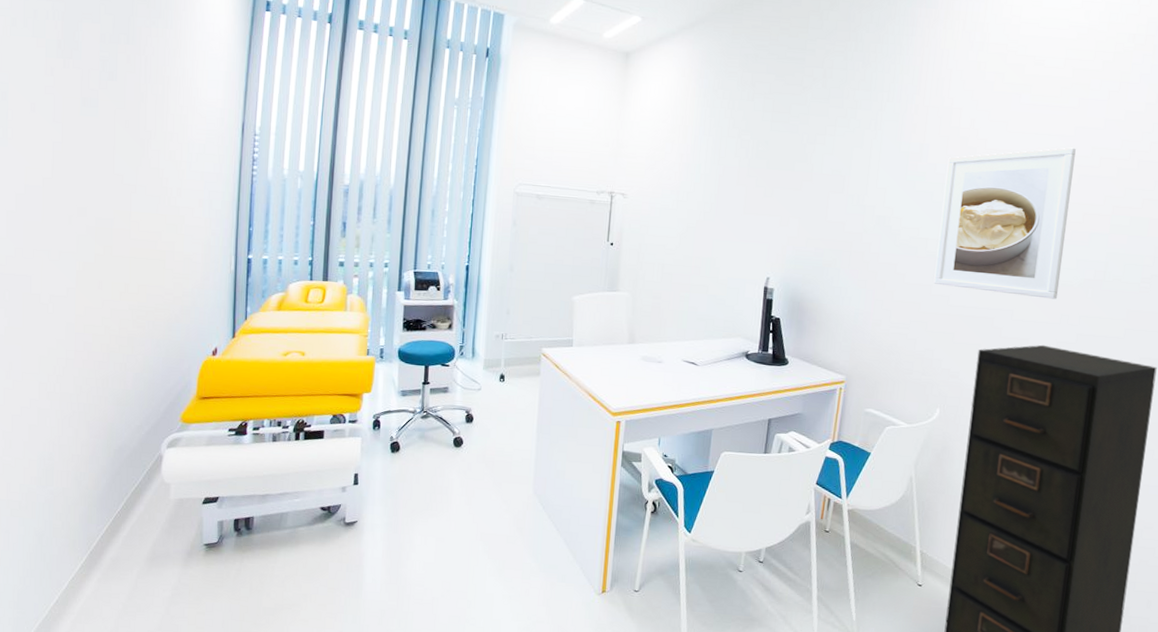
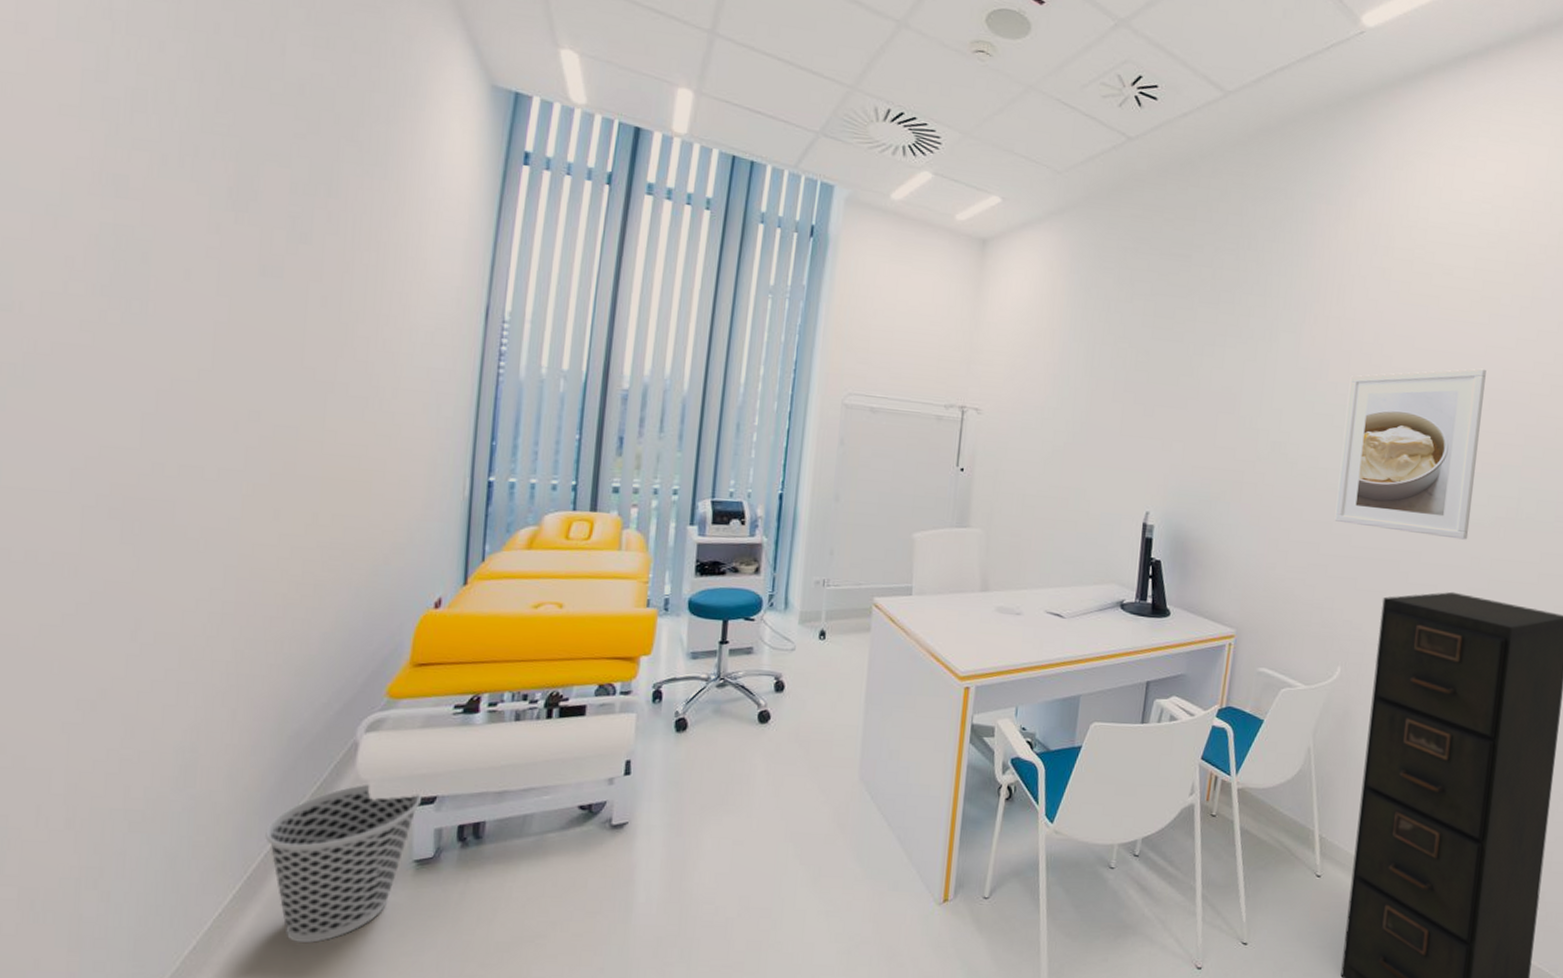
wastebasket: none [101,486,208,602] -> present [265,783,421,943]

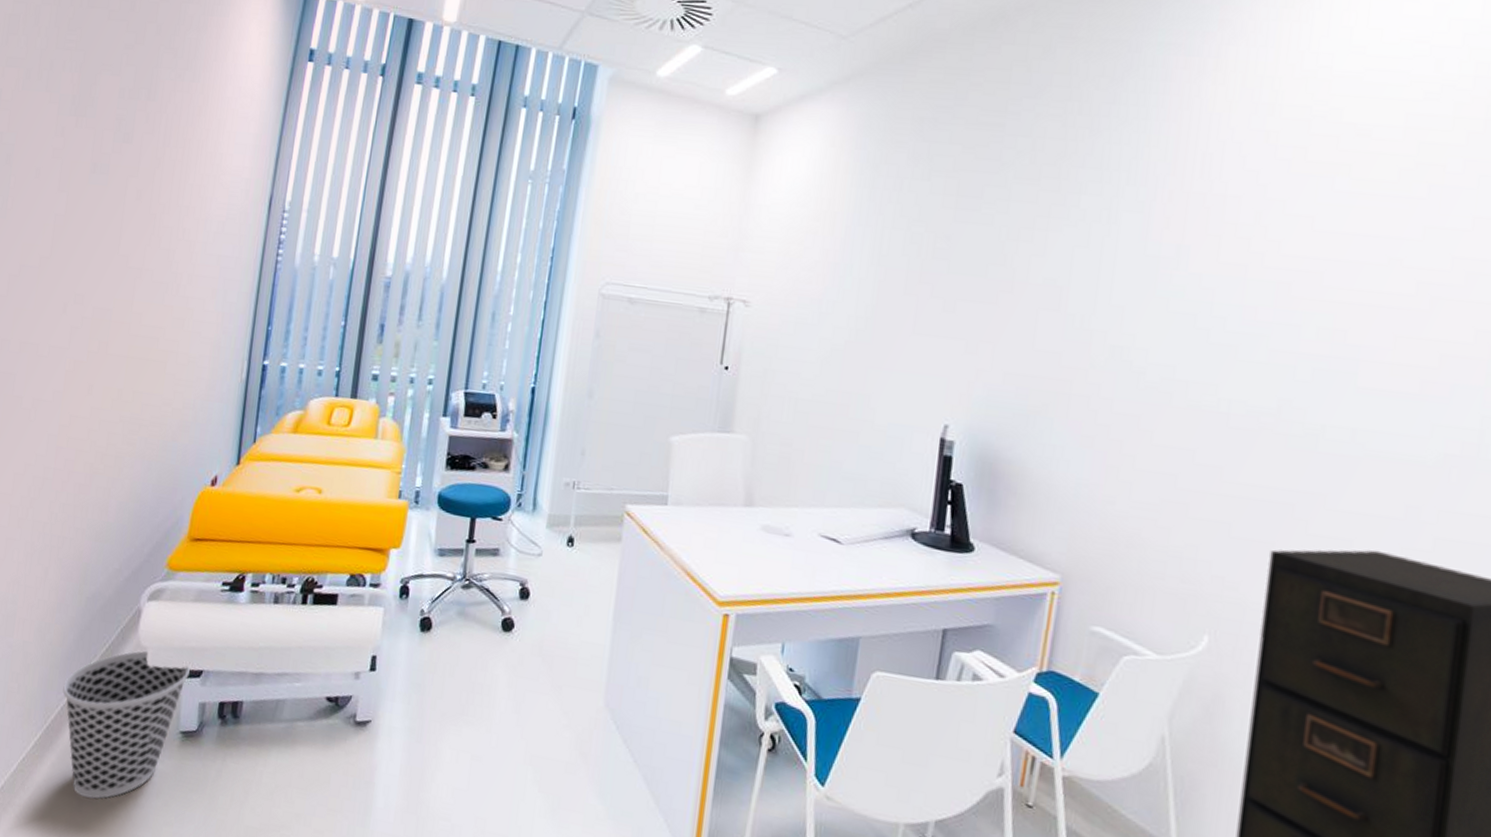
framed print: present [1334,368,1486,540] -> none [1198,256,1425,482]

